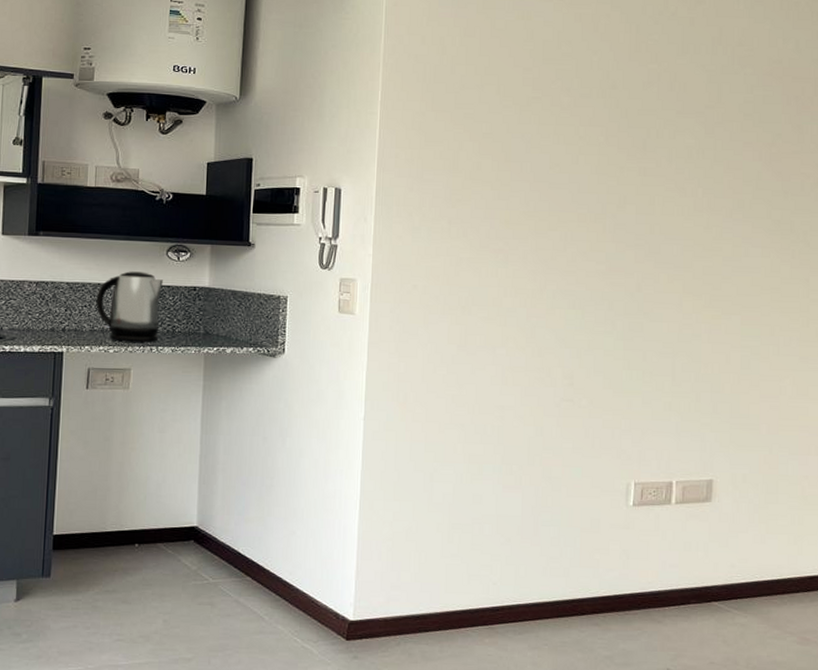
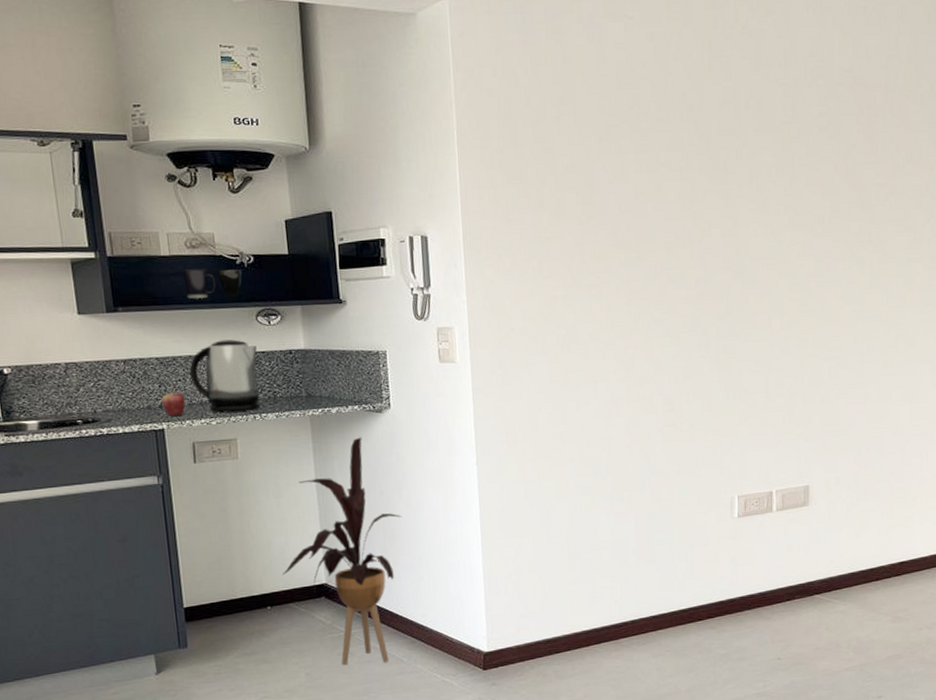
fruit: none [65,308,88,341] -> present [161,383,186,417]
mug: none [104,201,135,231] -> present [183,269,217,300]
cup: none [137,205,160,232] -> present [218,269,243,298]
house plant: none [154,379,282,618] -> present [282,437,402,665]

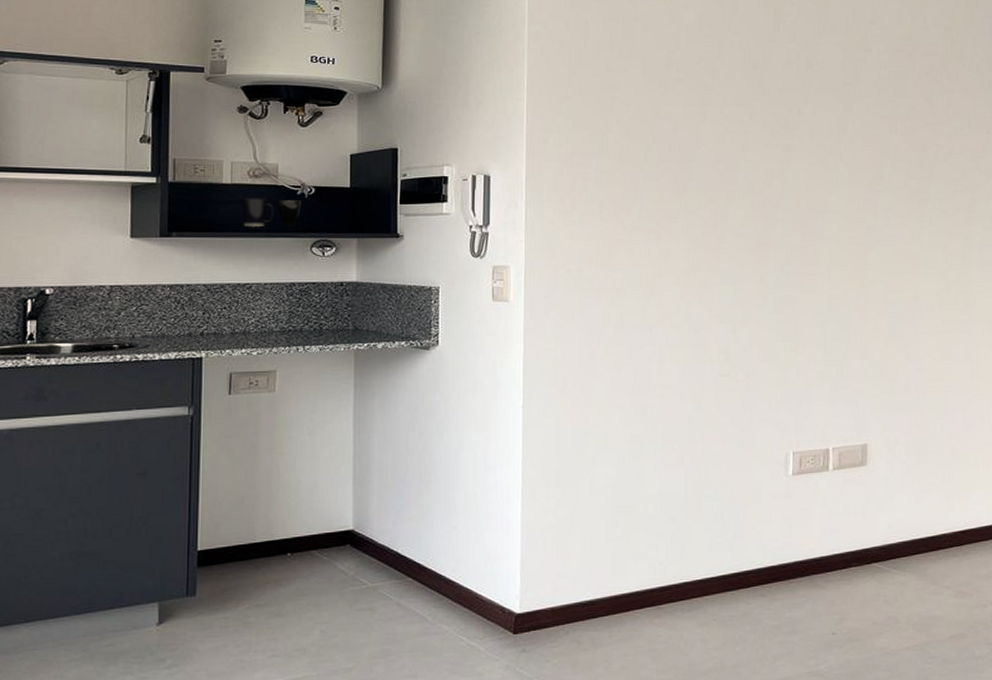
fruit: present [161,383,186,417] -> none [204,311,228,345]
kettle: present [189,339,260,413] -> none [236,269,308,343]
house plant: present [282,437,402,665] -> none [307,374,440,622]

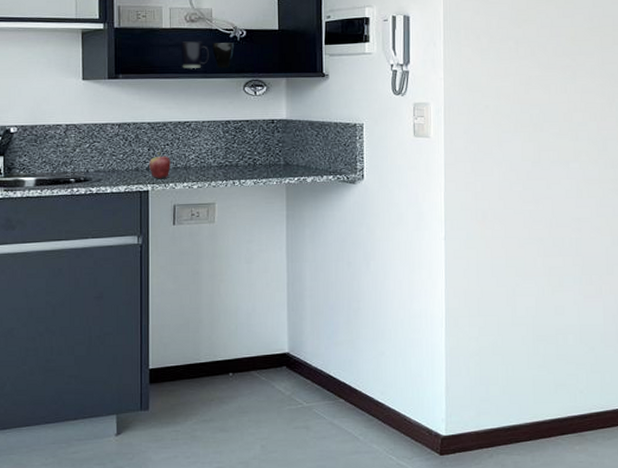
fruit: none [204,311,228,345] -> present [149,147,171,179]

